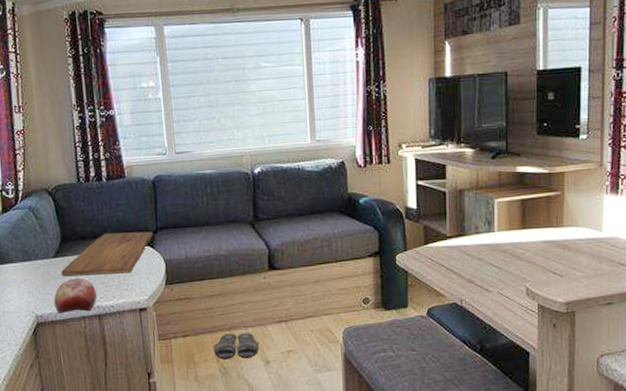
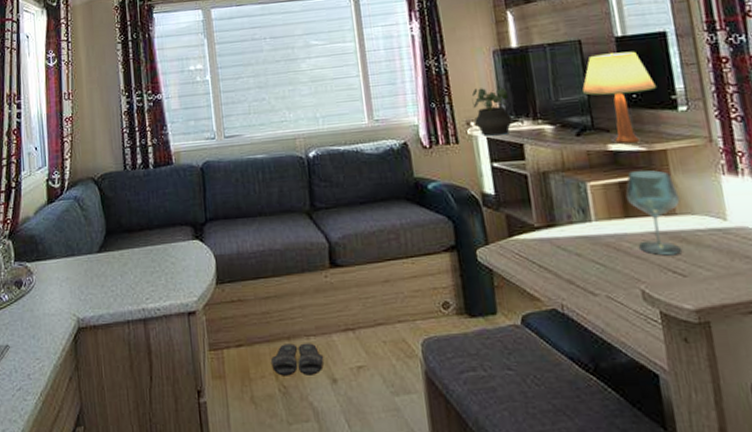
fruit: present [53,277,97,314] -> none [96,275,142,318]
cutting board: present [61,231,154,276] -> none [105,223,203,273]
potted plant: none [405,112,440,157] -> present [471,86,514,136]
table lamp: none [501,82,566,167] -> present [581,50,658,145]
wine glass: none [525,189,568,260] -> present [625,170,682,256]

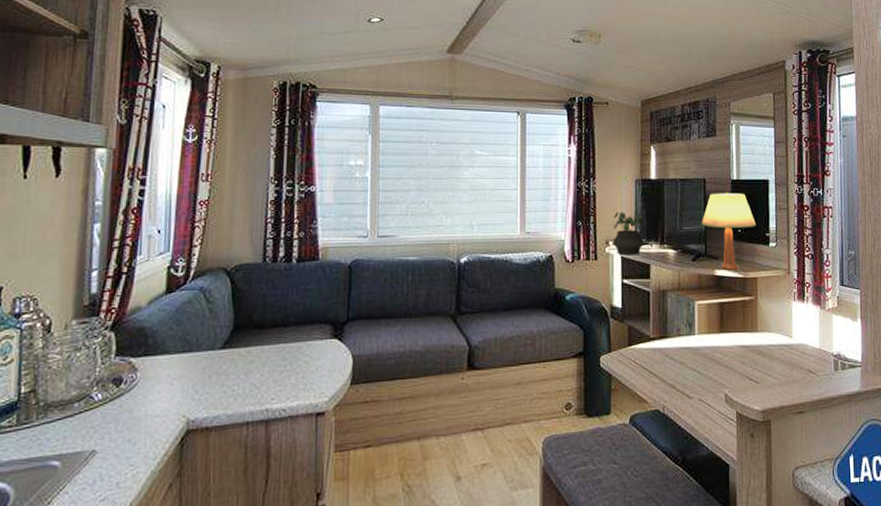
slippers: present [271,343,324,376] -> none [399,442,451,476]
wine glass: present [625,170,682,256] -> none [723,293,762,366]

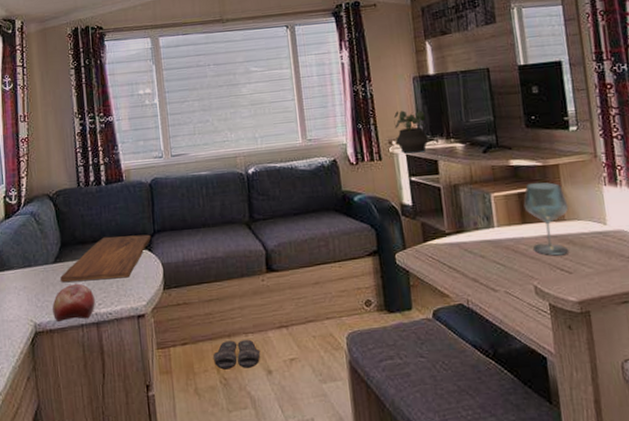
fruit: none [211,373,267,419] -> present [52,283,95,323]
cutting board: none [227,321,344,372] -> present [60,234,152,282]
slippers: none [399,442,451,476] -> present [213,339,261,370]
table lamp: present [701,190,757,271] -> none [488,77,553,160]
wine glass: none [723,293,762,366] -> present [523,182,569,256]

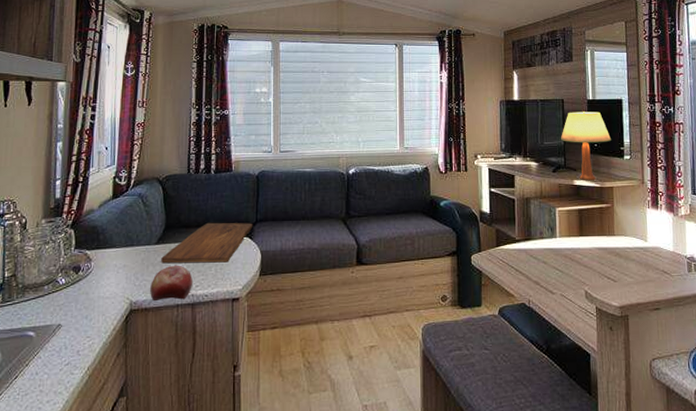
slippers: present [213,339,261,370] -> none [300,326,344,354]
potted plant: present [393,109,430,153] -> none [480,129,509,167]
table lamp: none [488,77,553,160] -> present [560,109,612,181]
wine glass: present [523,182,569,256] -> none [582,201,618,266]

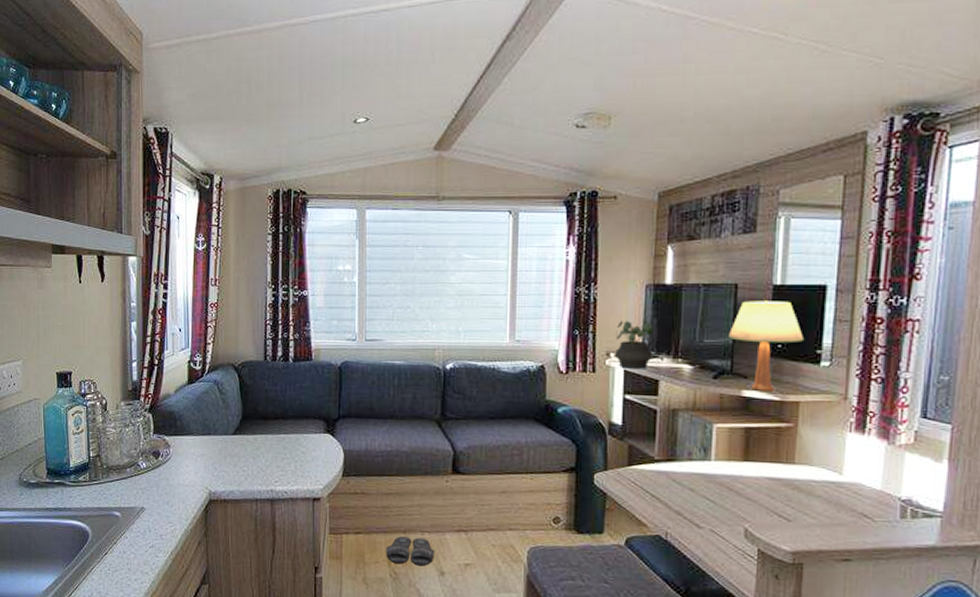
fruit: present [149,265,193,302] -> none [227,457,271,495]
cutting board: present [161,222,253,263] -> none [239,415,335,459]
slippers: none [300,326,344,354] -> present [386,536,435,566]
potted plant: none [480,129,509,167] -> present [614,321,654,369]

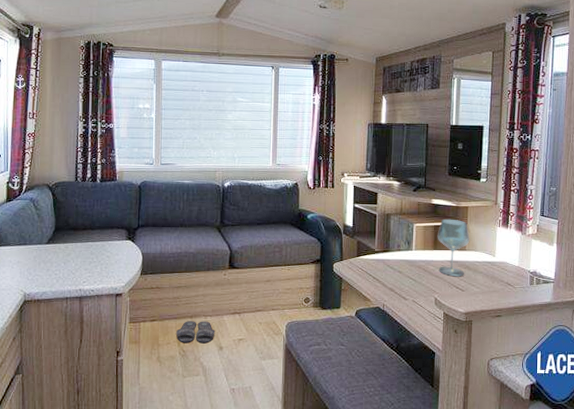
potted plant: present [614,321,654,369] -> none [347,150,374,185]
table lamp: present [727,298,805,393] -> none [422,134,471,201]
wine glass: none [749,418,802,501] -> present [437,218,470,277]

